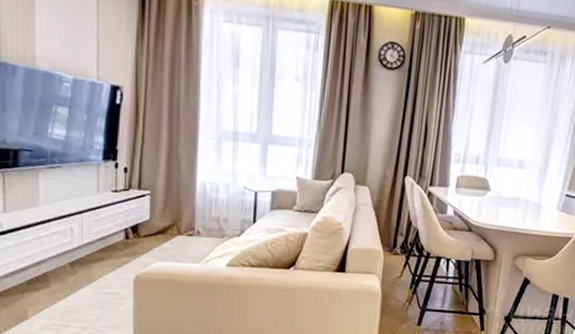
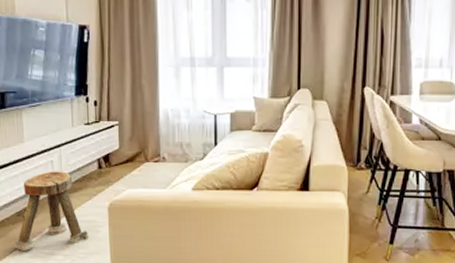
stool: none [22,238,111,323] -> present [14,171,90,252]

